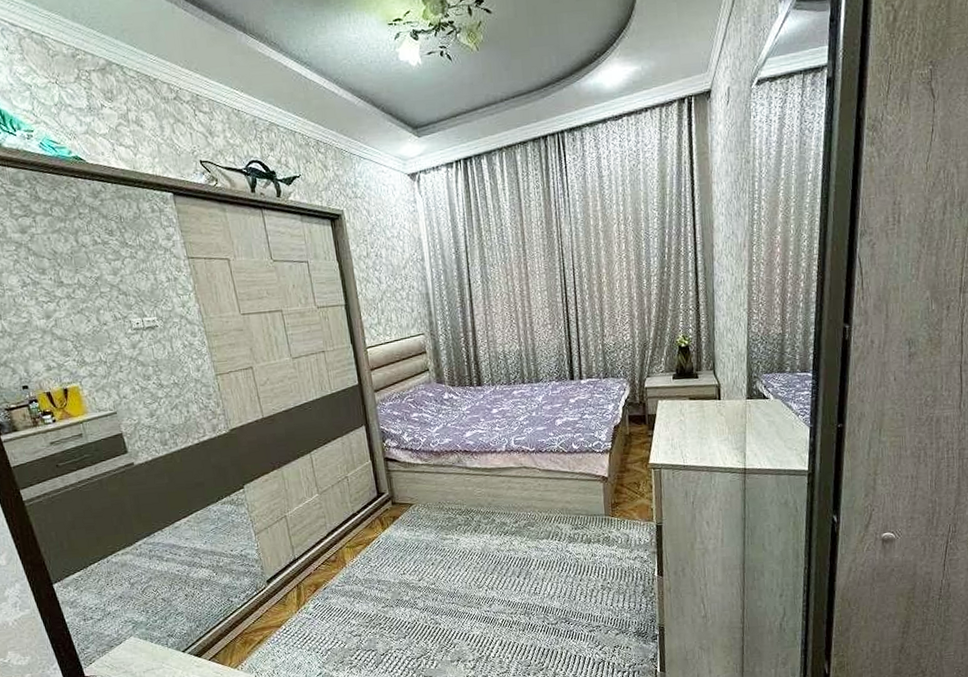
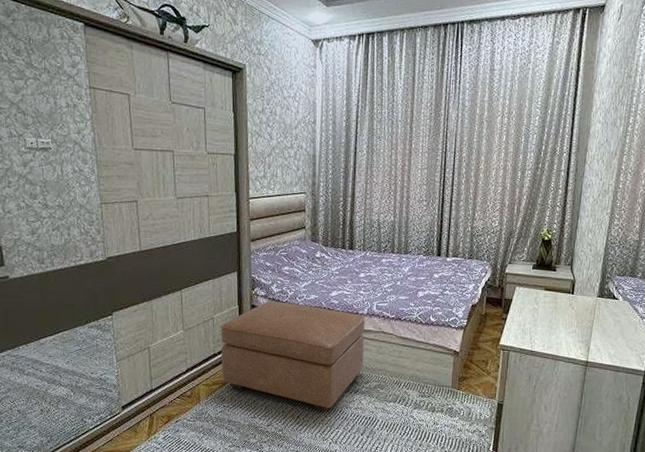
ottoman: none [356,450,509,559] -> present [221,300,365,412]

